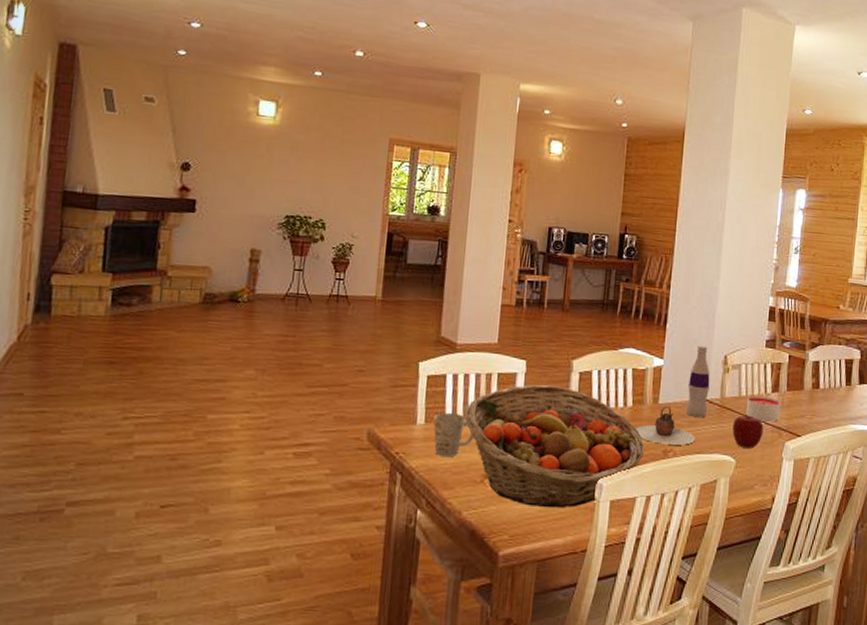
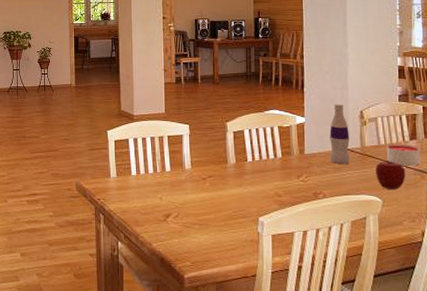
mug: present [433,412,475,458] -> none [123,167,155,202]
fruit basket: present [465,384,644,509] -> none [146,143,296,241]
teapot: present [636,406,695,445] -> none [287,156,342,188]

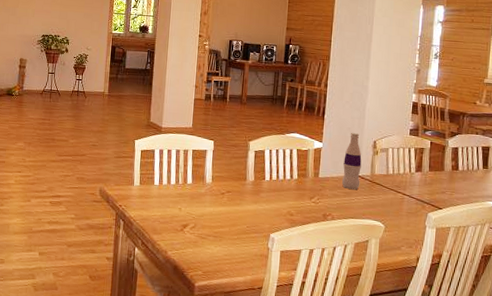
apple: present [375,161,406,189] -> none [381,189,409,217]
candle: present [386,144,421,166] -> none [392,174,424,196]

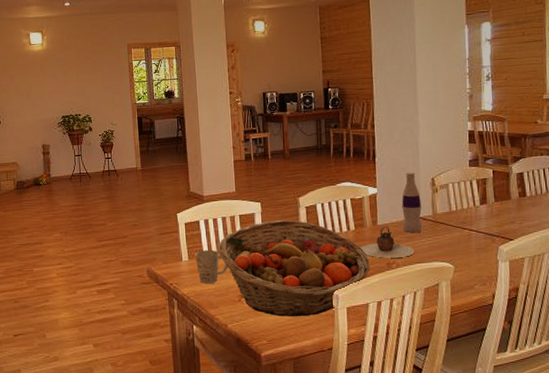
mug: none [146,177,176,211] -> present [195,249,229,284]
fruit basket: none [168,159,307,254] -> present [218,219,370,317]
teapot: none [300,180,350,211] -> present [360,227,414,258]

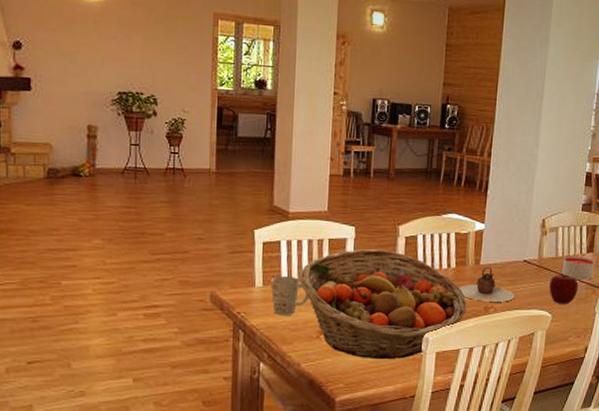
bottle: present [402,172,423,233] -> none [506,210,529,276]
apple: none [447,226,477,255] -> present [549,274,579,304]
candle: none [457,209,491,231] -> present [562,256,595,280]

